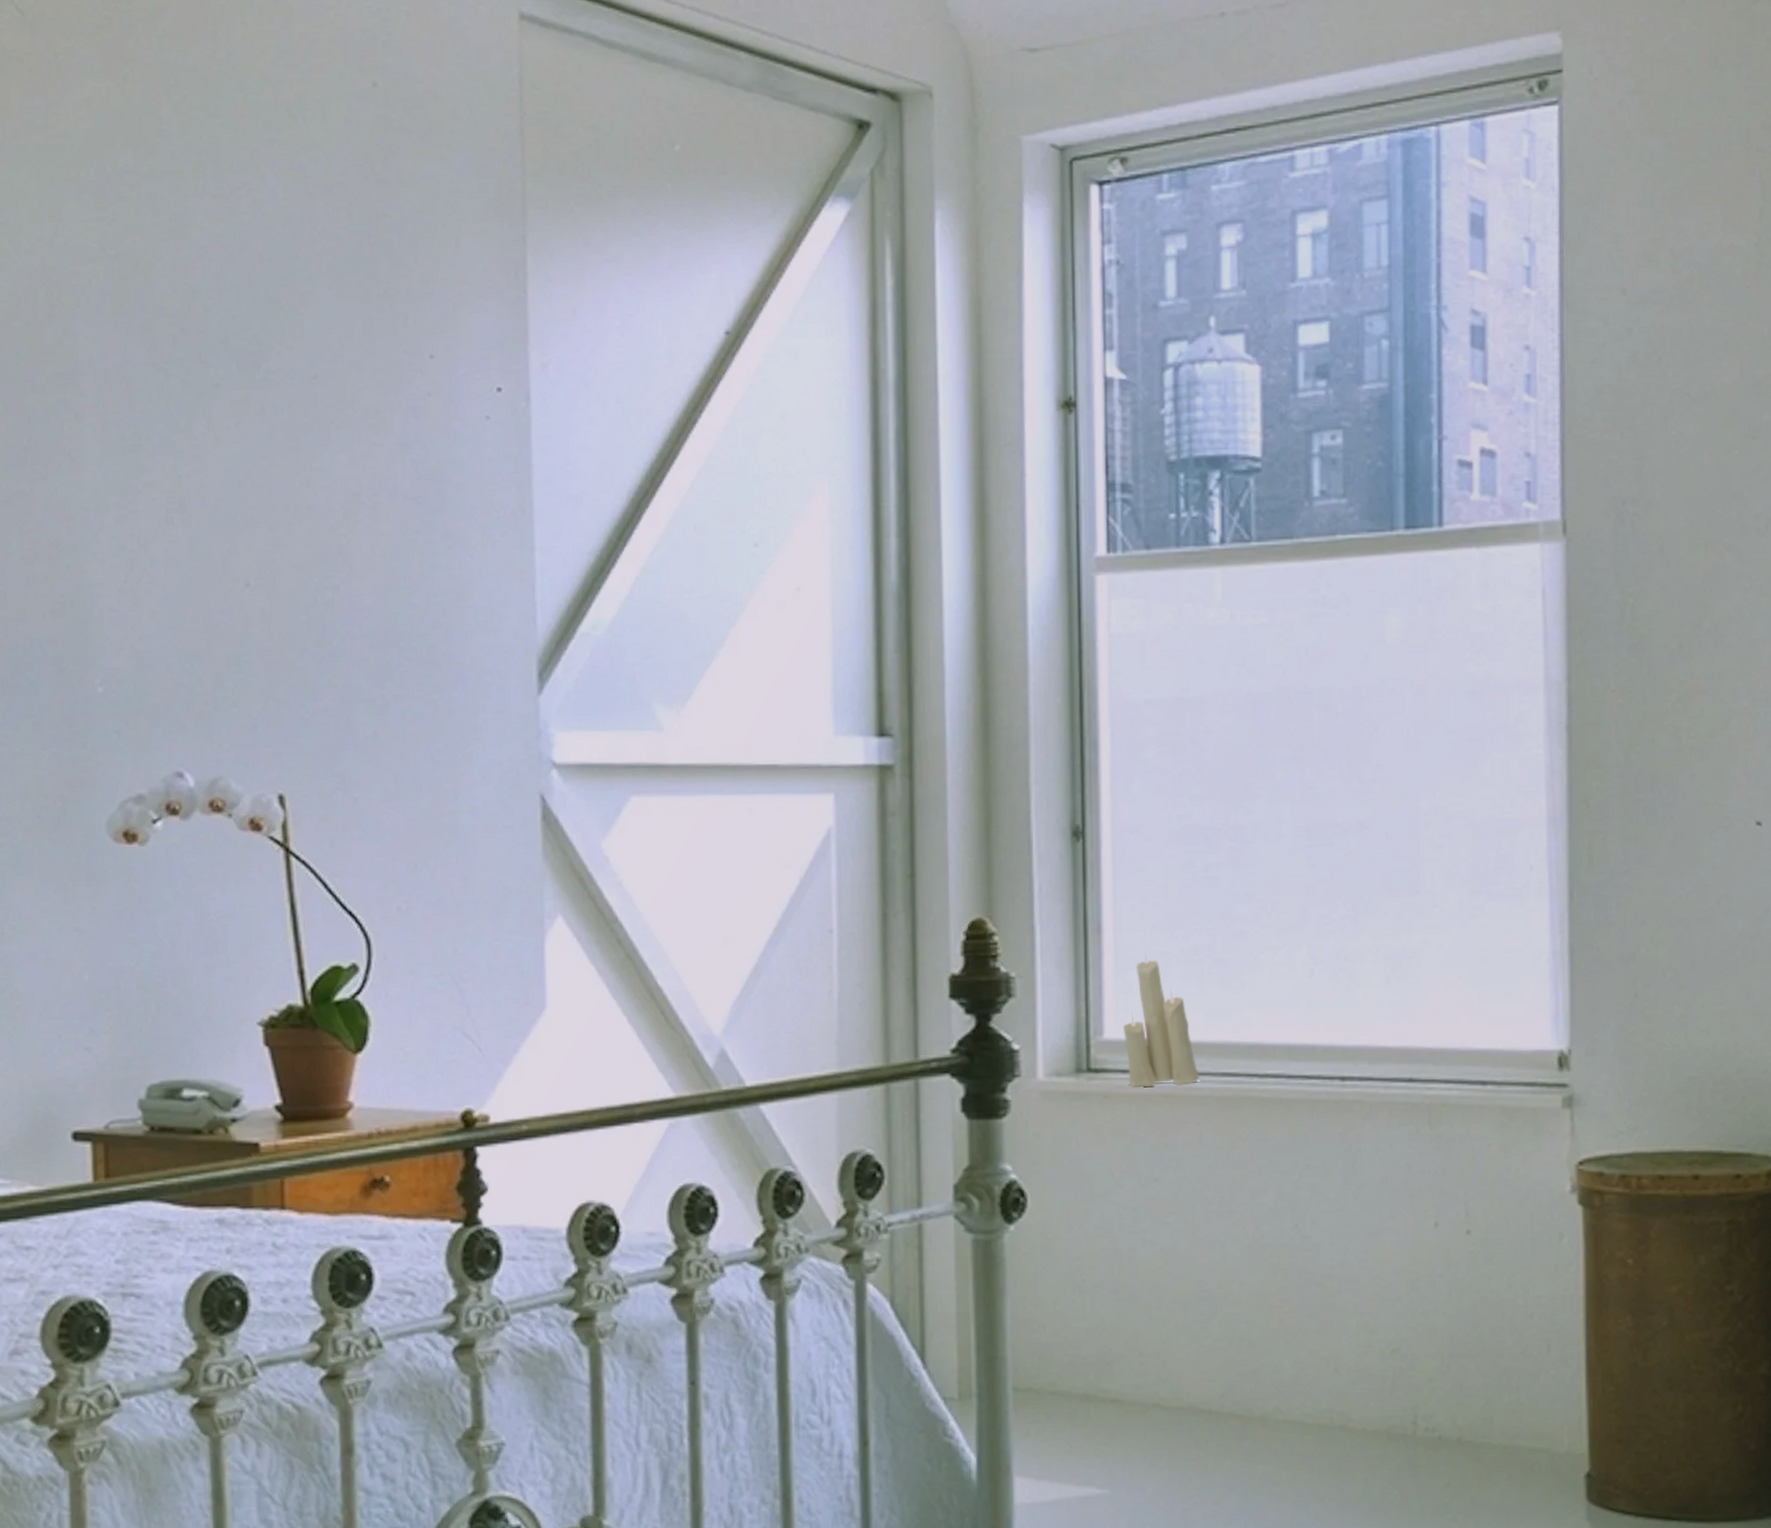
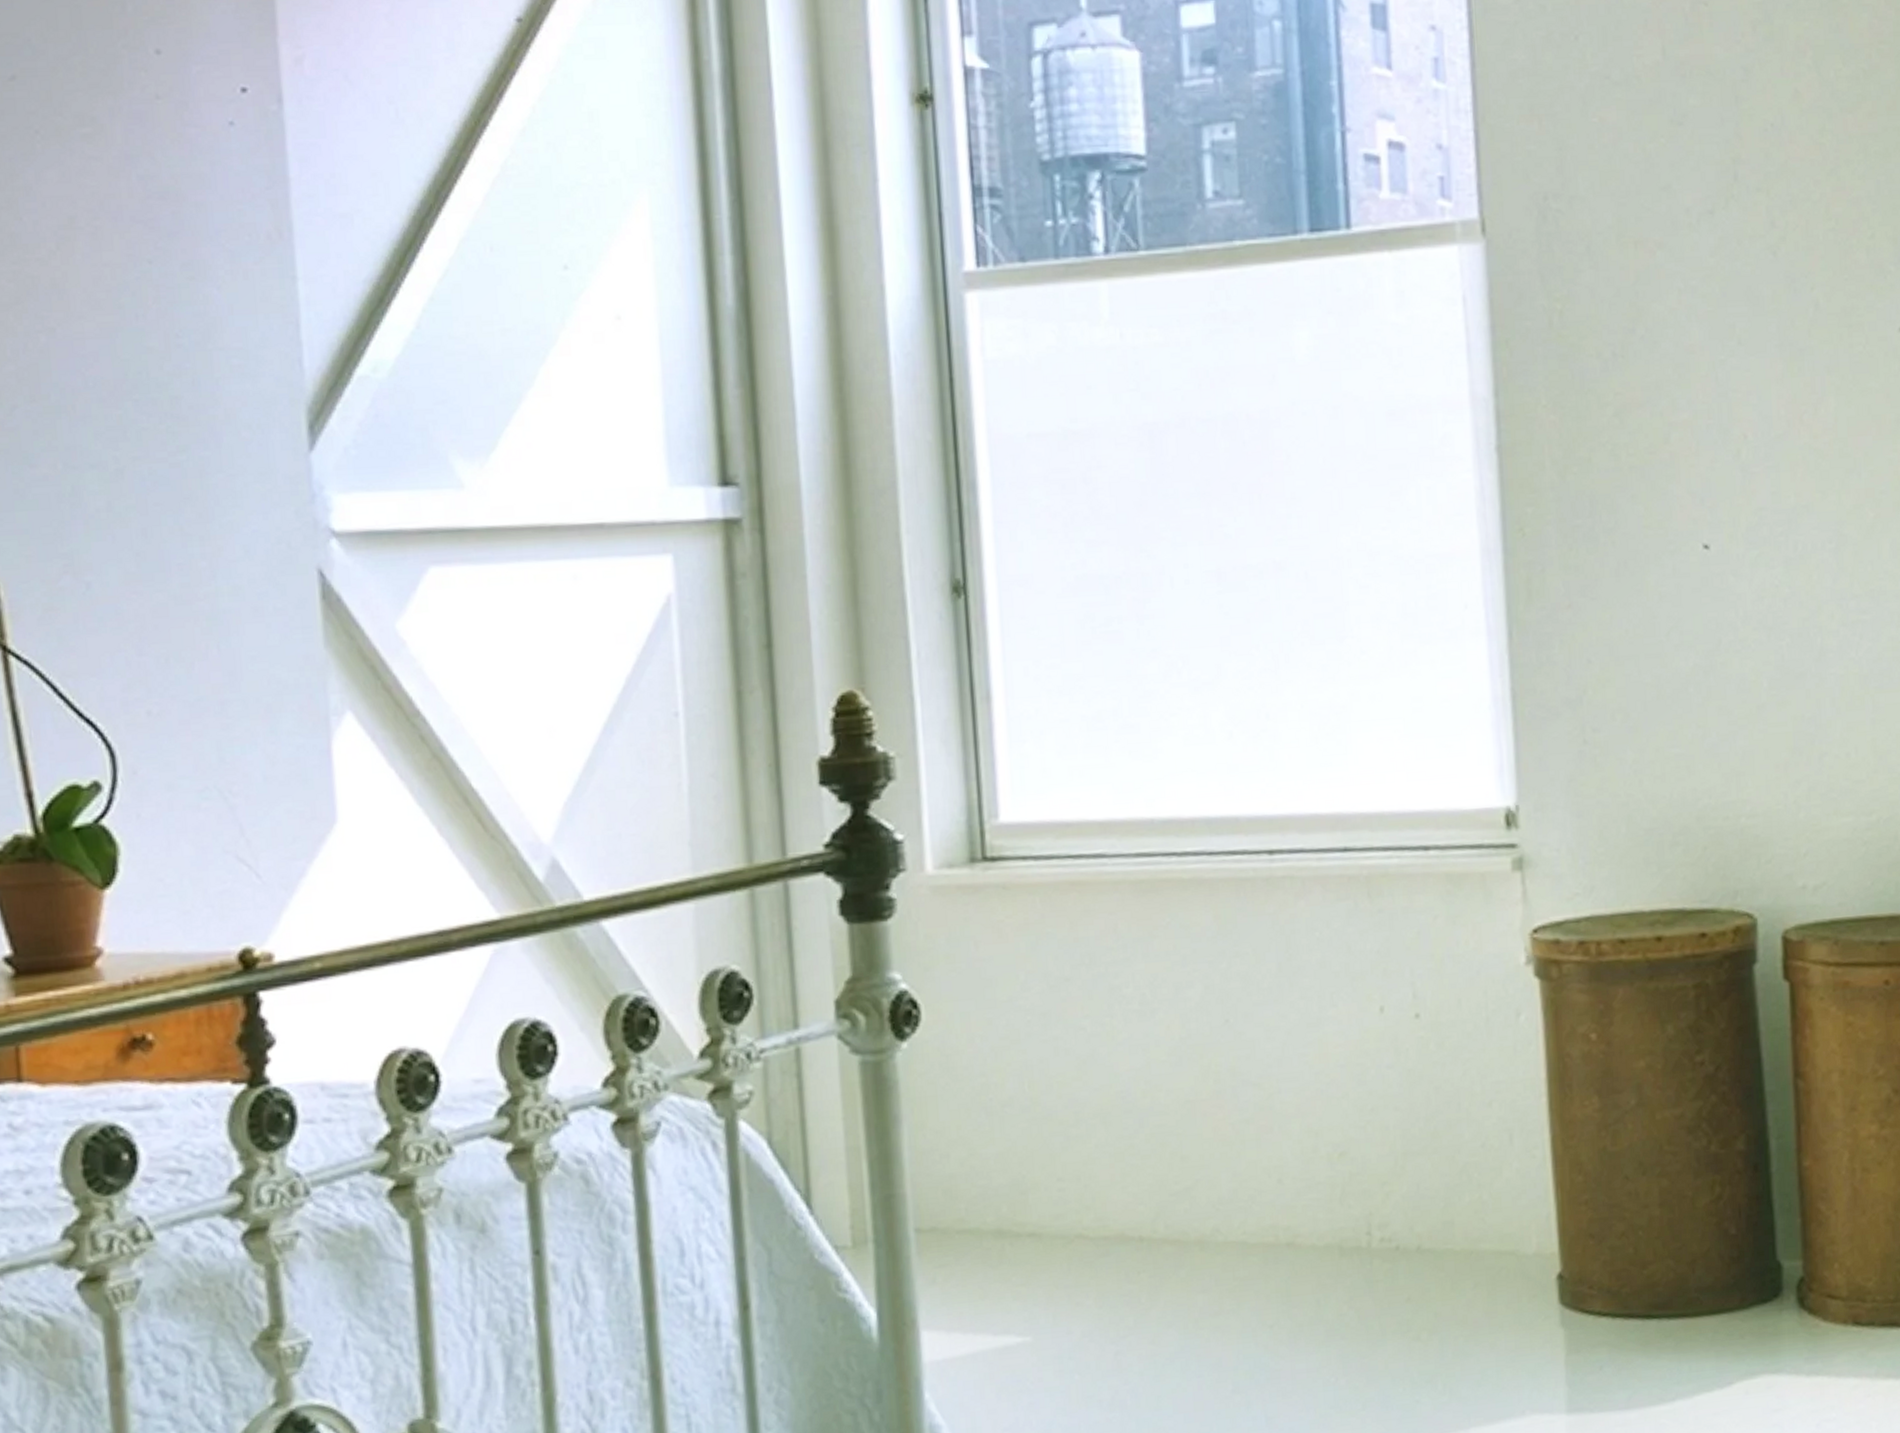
candle: present [1122,946,1200,1088] -> none [1020,714,1111,876]

